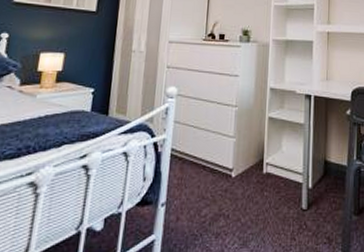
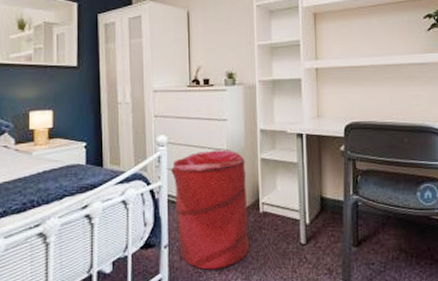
laundry hamper: none [177,105,253,233] -> present [171,150,250,270]

